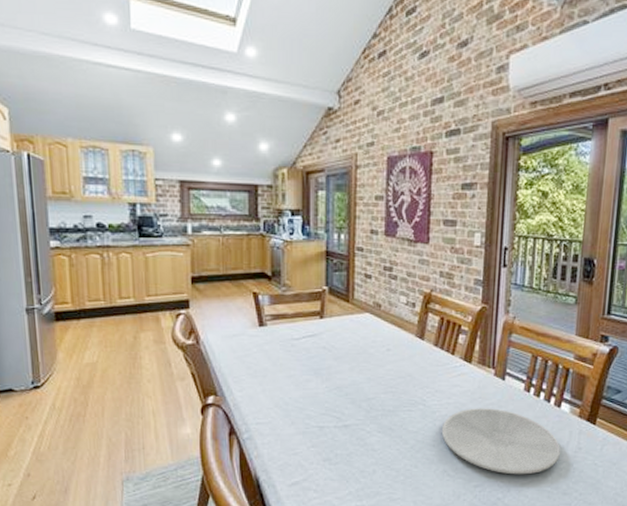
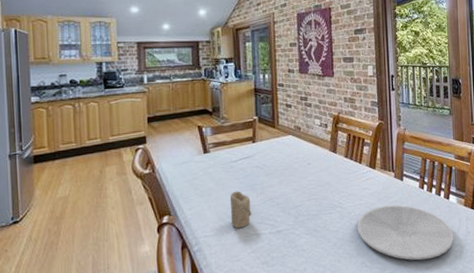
candle: none [288,374,314,417] -> present [229,191,252,228]

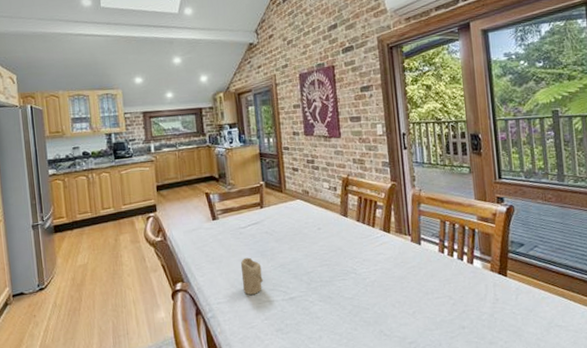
plate: present [357,205,454,261] -> none [373,270,480,330]

